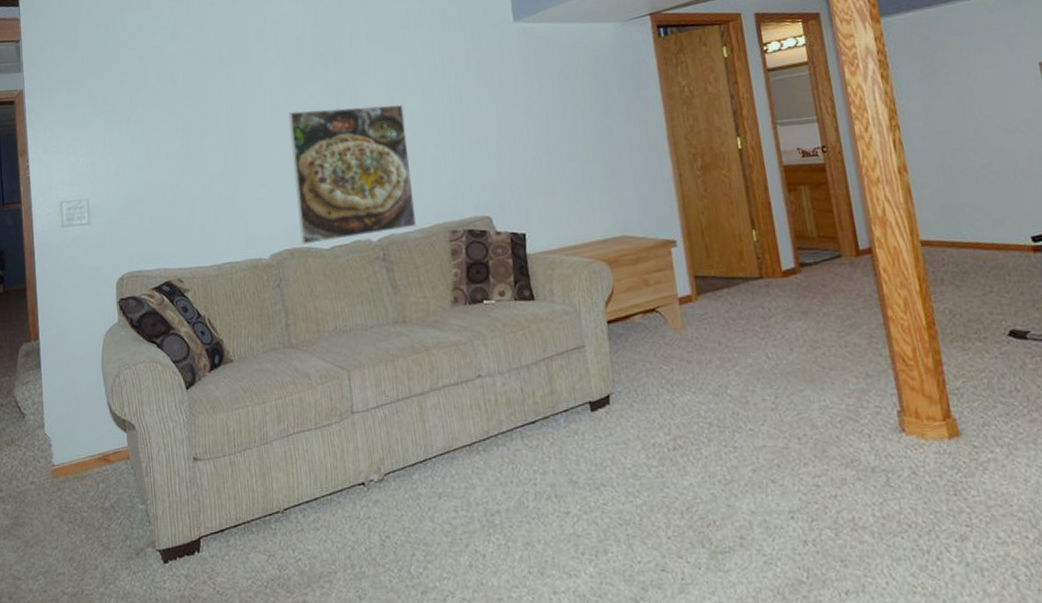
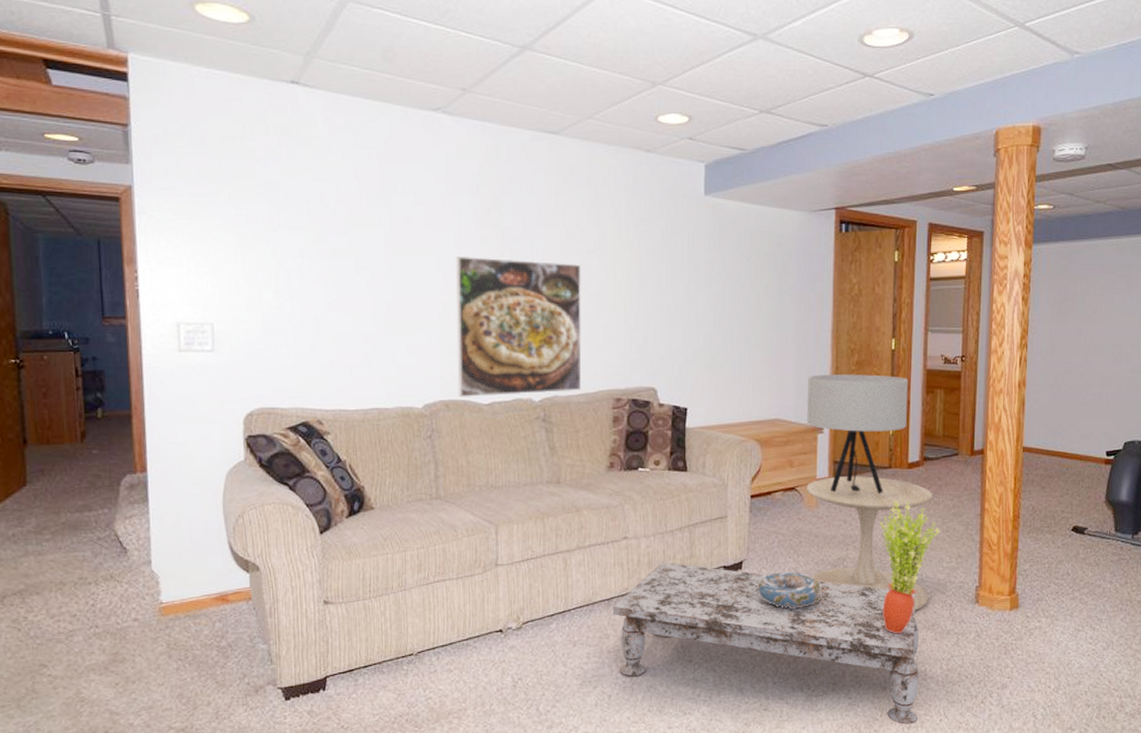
coffee table: none [475,400,857,589] -> present [612,562,920,724]
decorative bowl: none [630,404,708,448] -> present [757,571,822,609]
table lamp: none [649,177,772,311] -> present [807,374,909,495]
side table: none [668,290,840,445] -> present [806,476,932,611]
potted plant: none [760,315,839,474] -> present [879,500,941,634]

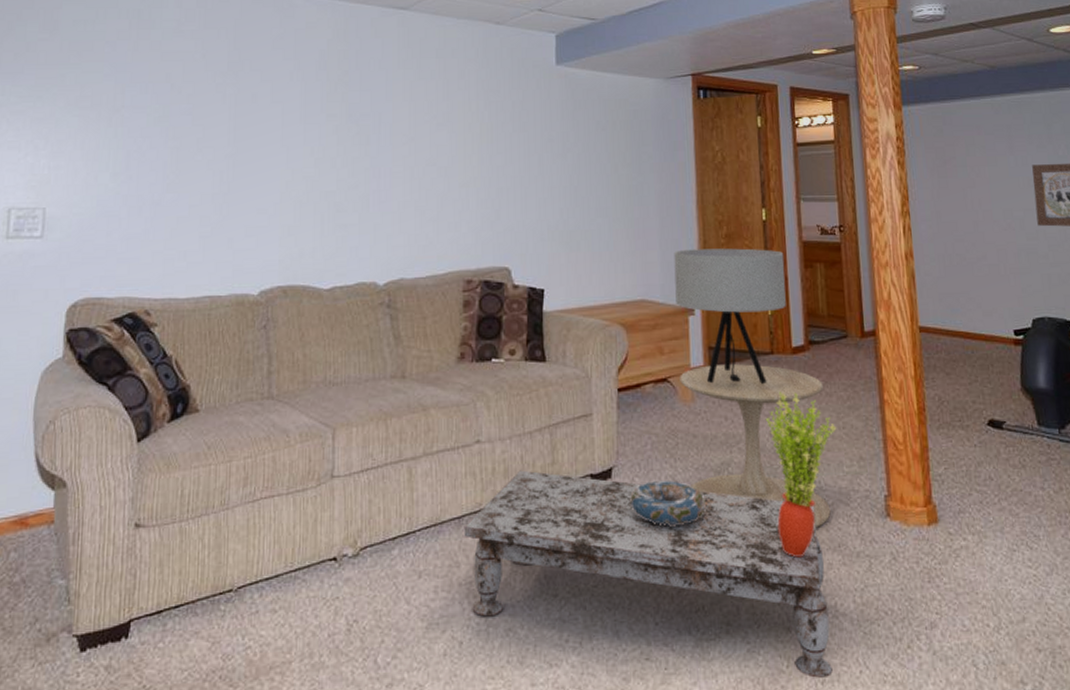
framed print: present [456,255,582,398] -> none [297,132,431,283]

